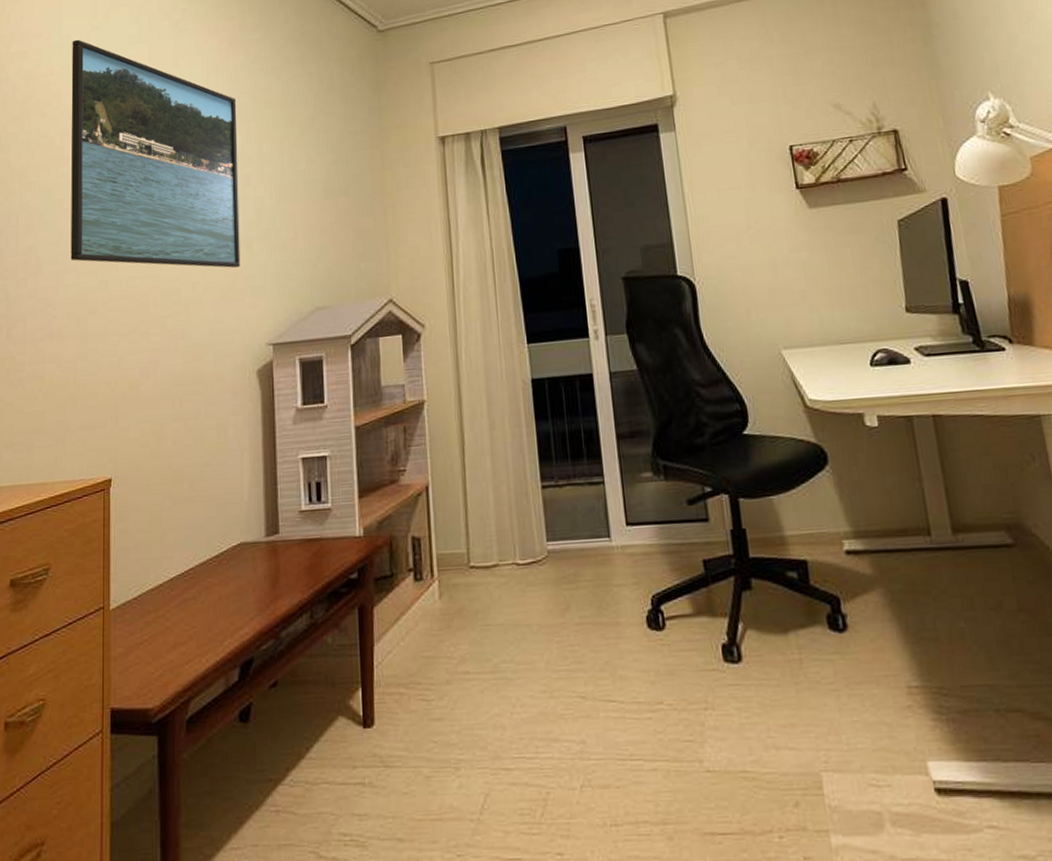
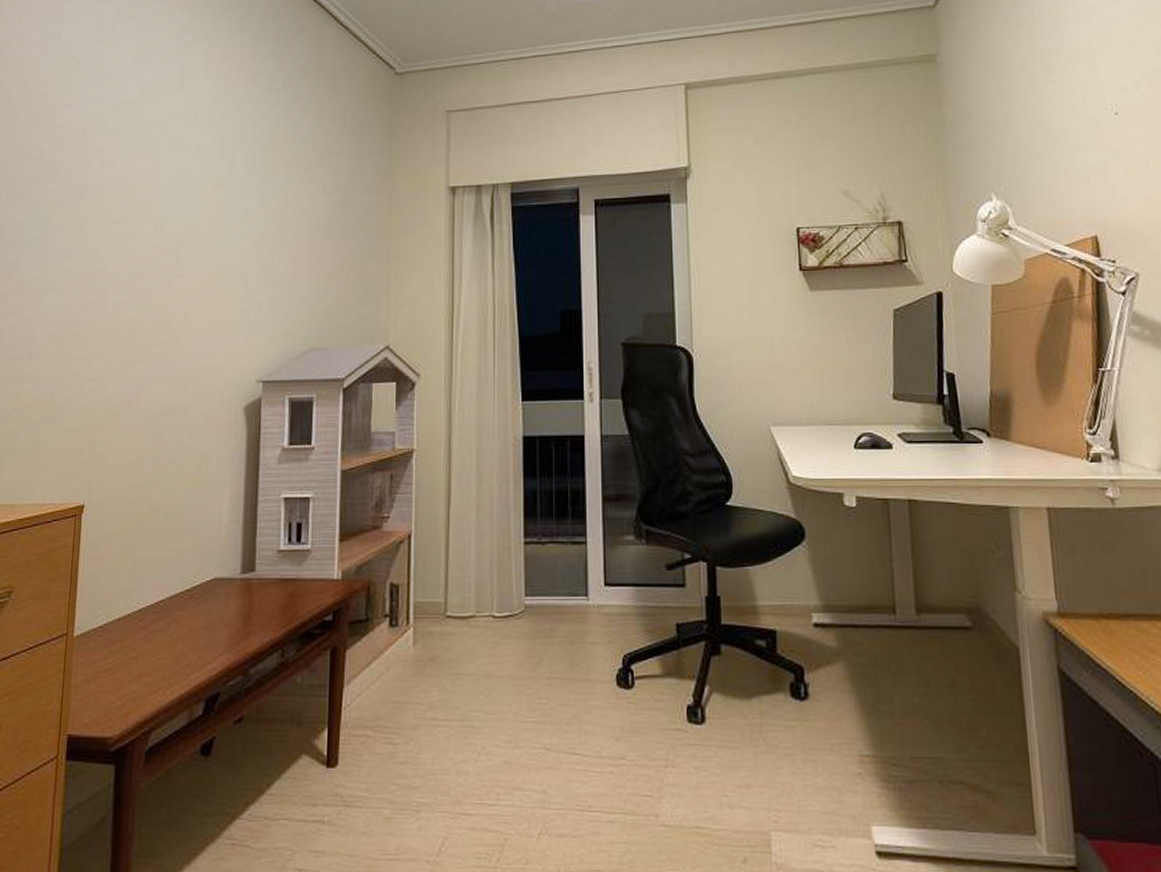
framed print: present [70,39,241,268] -> none [55,50,243,302]

